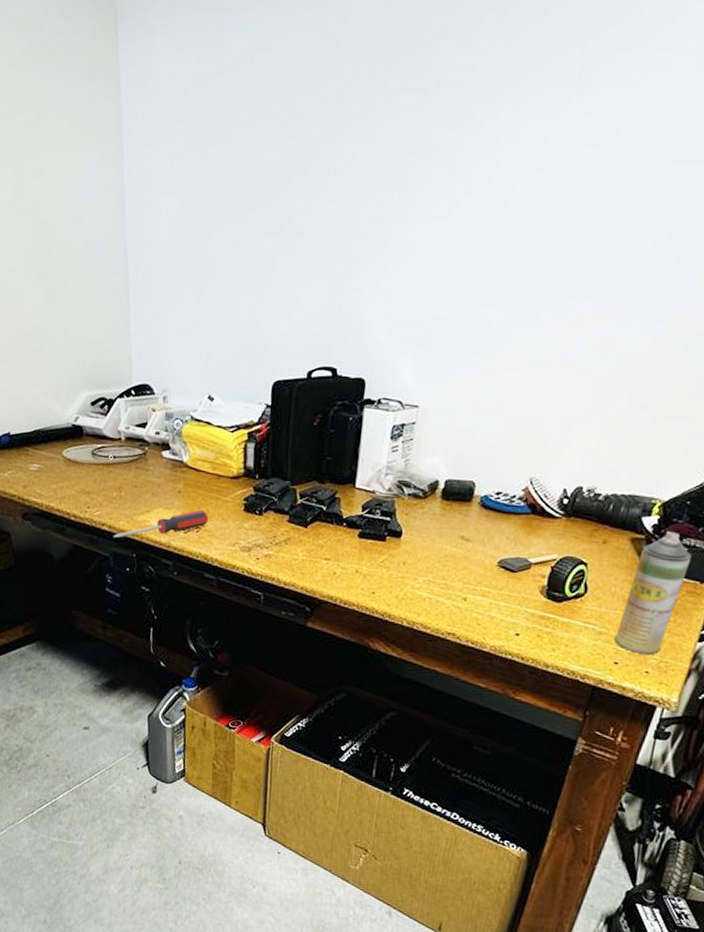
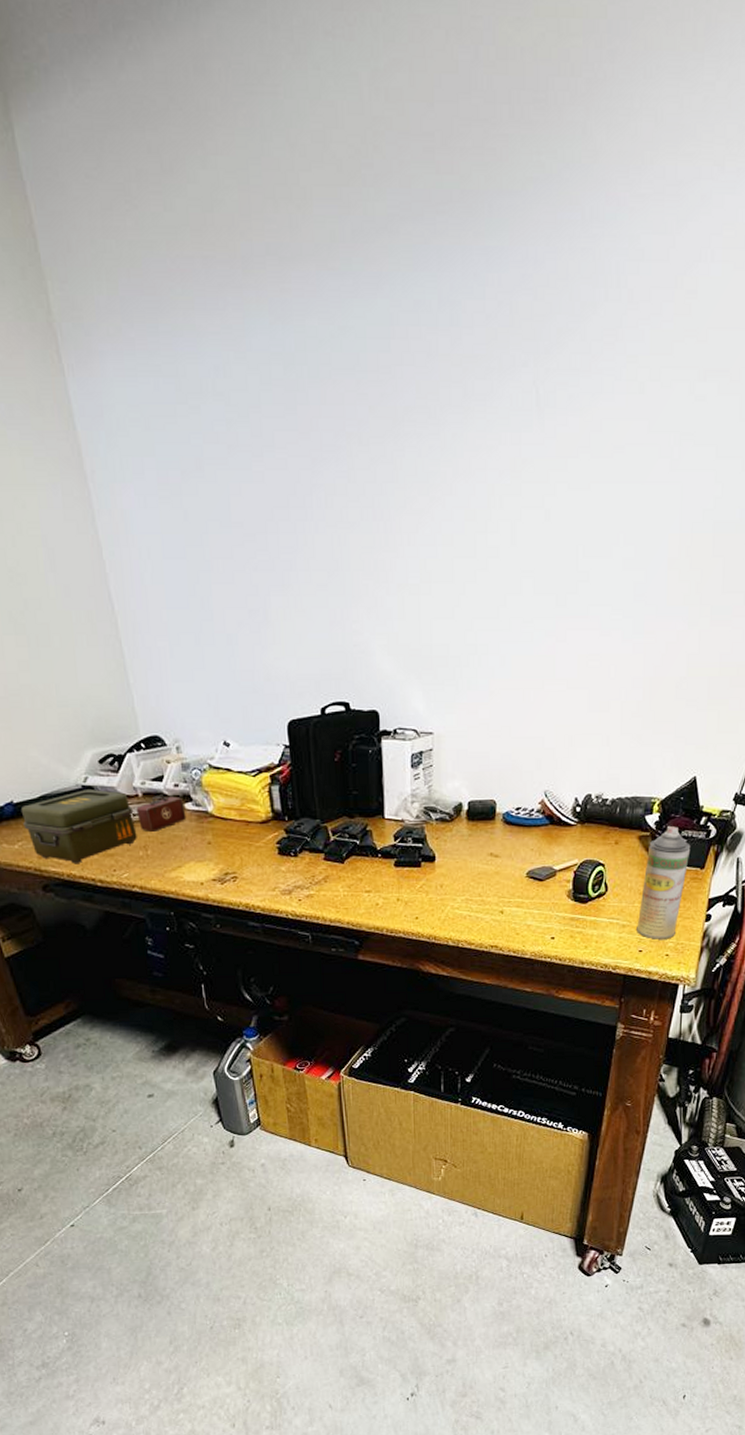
ammo box: none [15,429,163,498] -> present [20,790,187,864]
screwdriver: present [113,509,209,538] -> none [146,858,244,898]

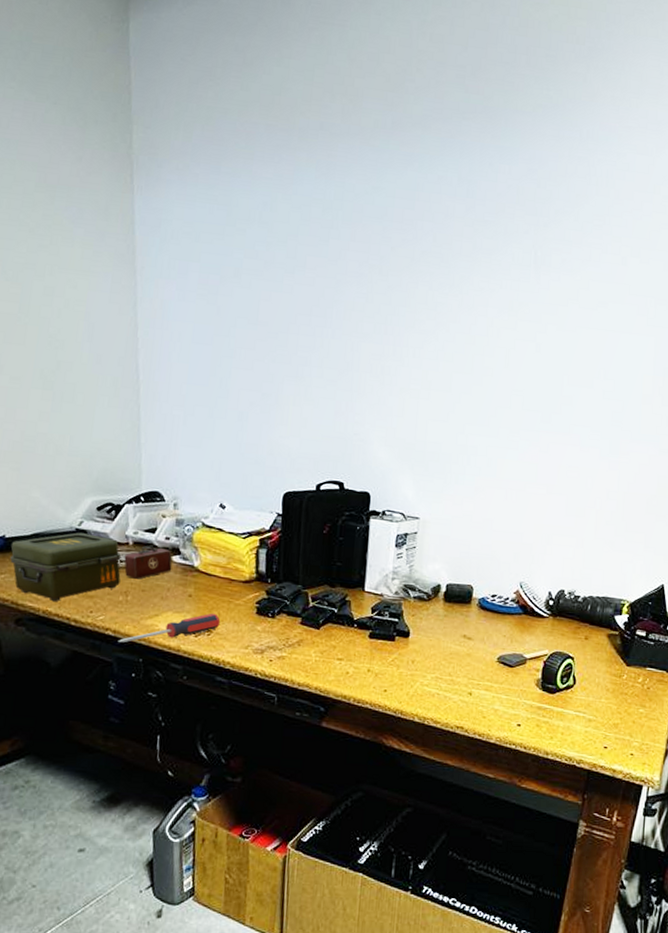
screwdriver: none [146,858,244,898] -> present [117,613,221,643]
aerosol can: present [637,825,691,939] -> none [602,627,658,738]

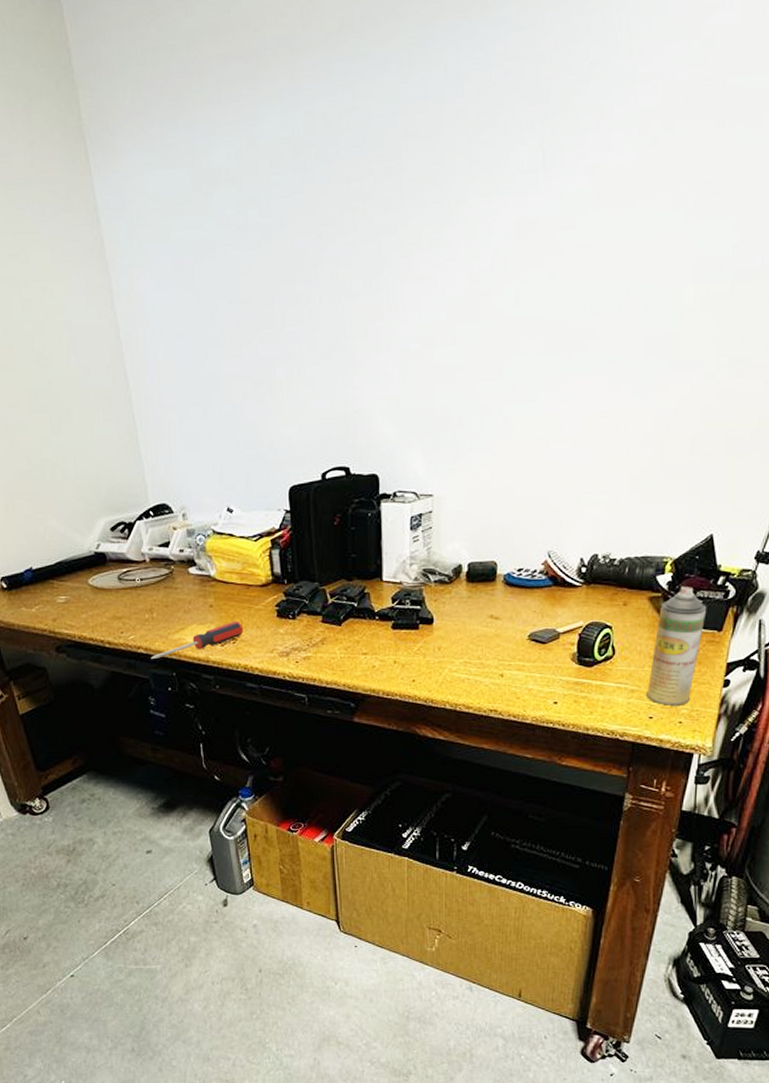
ammo box: present [10,533,172,602] -> none [38,556,190,627]
aerosol can: none [602,627,658,738] -> present [647,585,707,706]

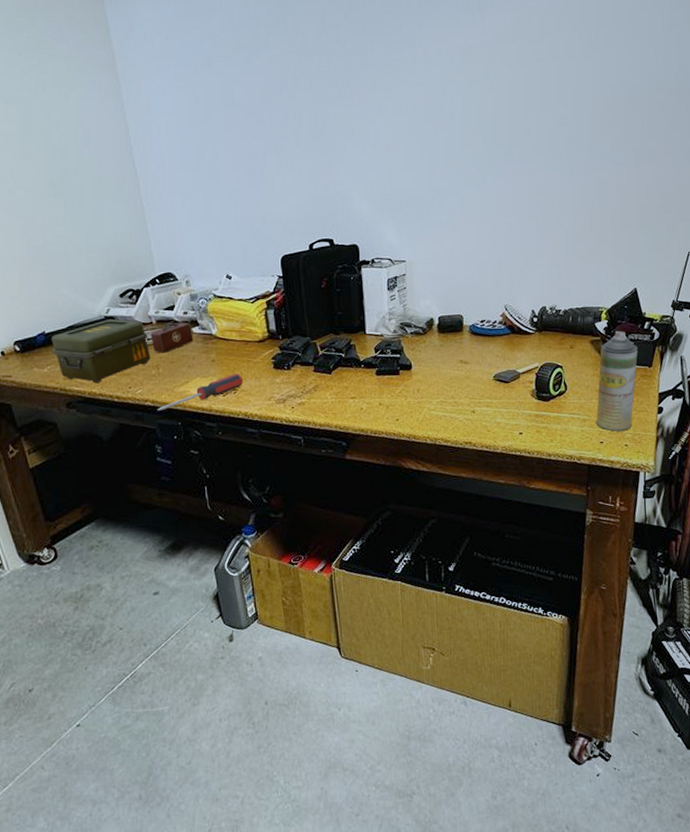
ammo box: none [38,556,190,627] -> present [51,319,194,384]

